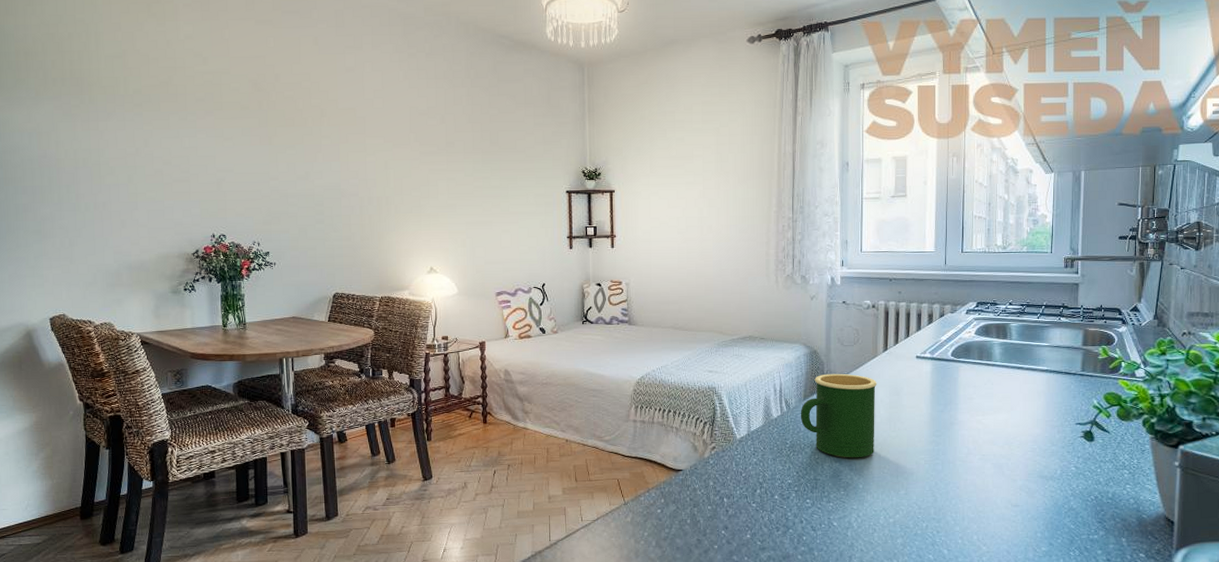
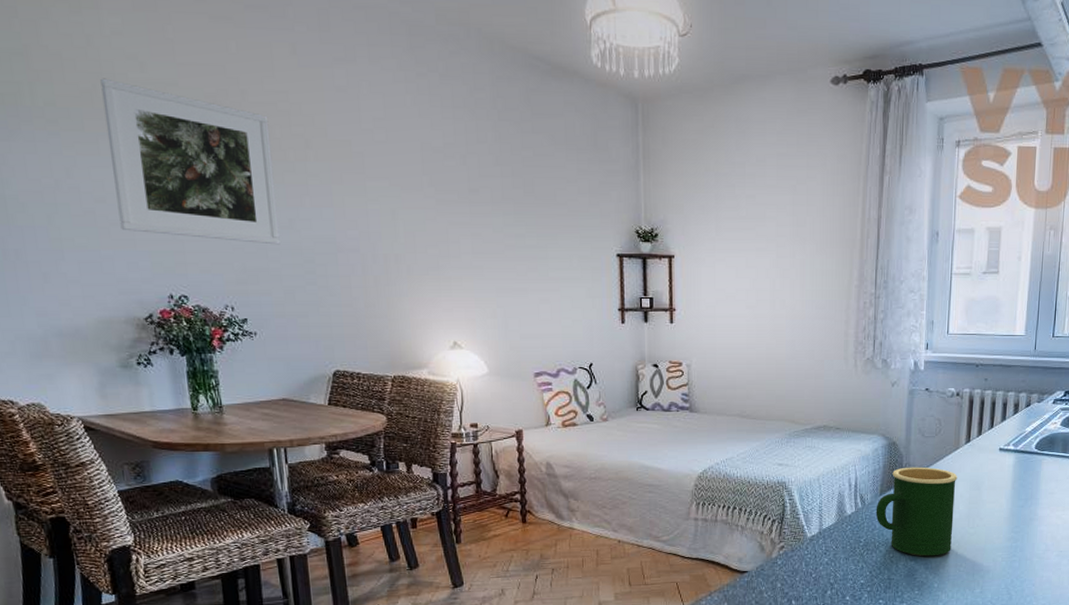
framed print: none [174,71,298,193] -> present [100,78,280,245]

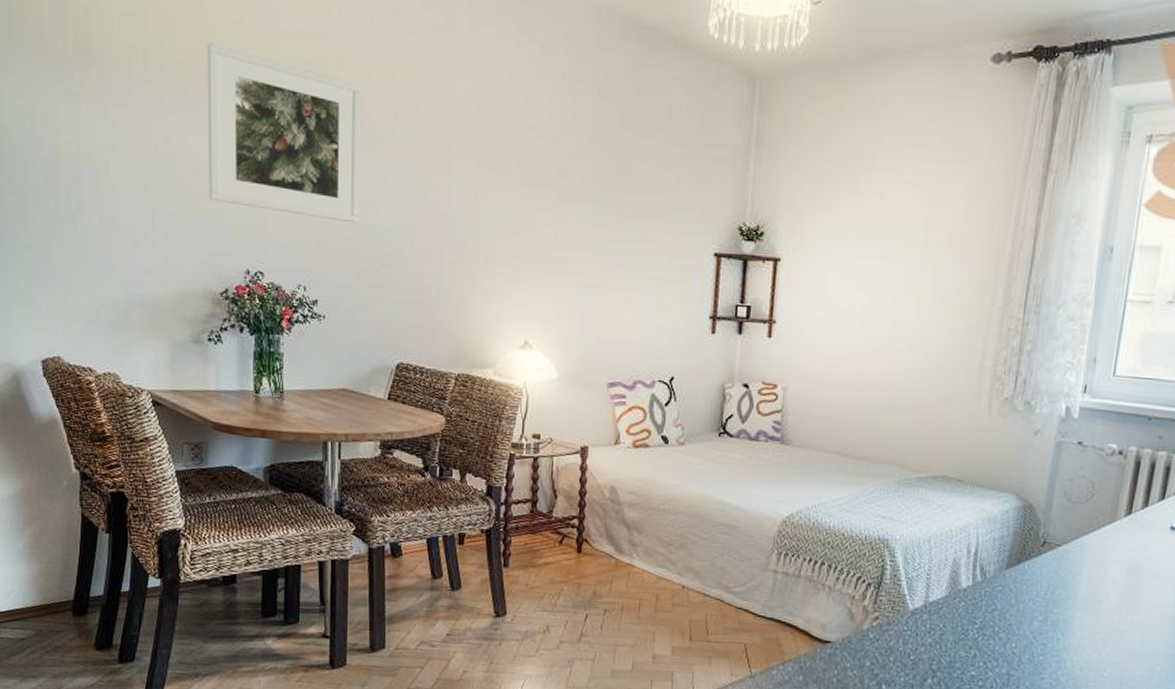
mug: present [876,467,958,557] -> none [998,537,1111,654]

